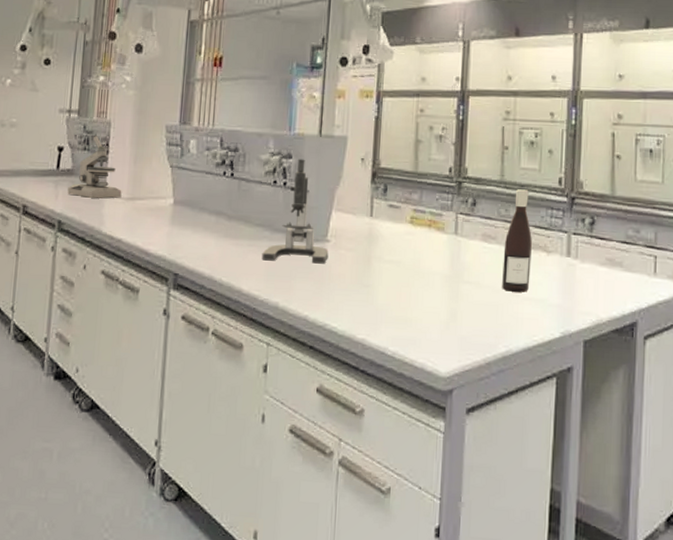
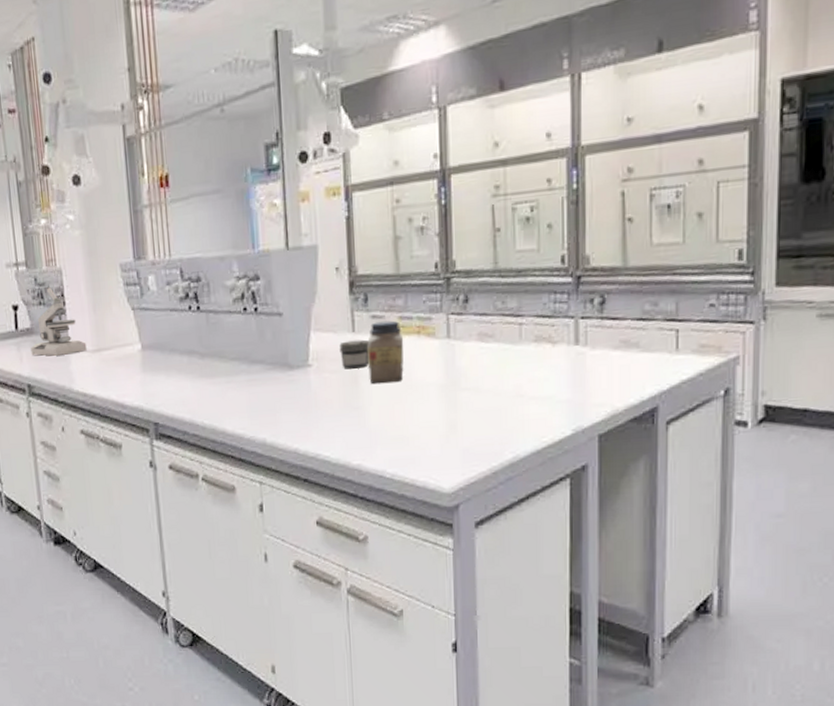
microscope: present [262,159,329,264] -> none [241,278,312,396]
jar: none [357,224,384,250] -> present [339,339,370,369]
jar: none [381,211,416,267] -> present [367,320,404,384]
bottle: present [502,189,533,292] -> none [503,275,536,393]

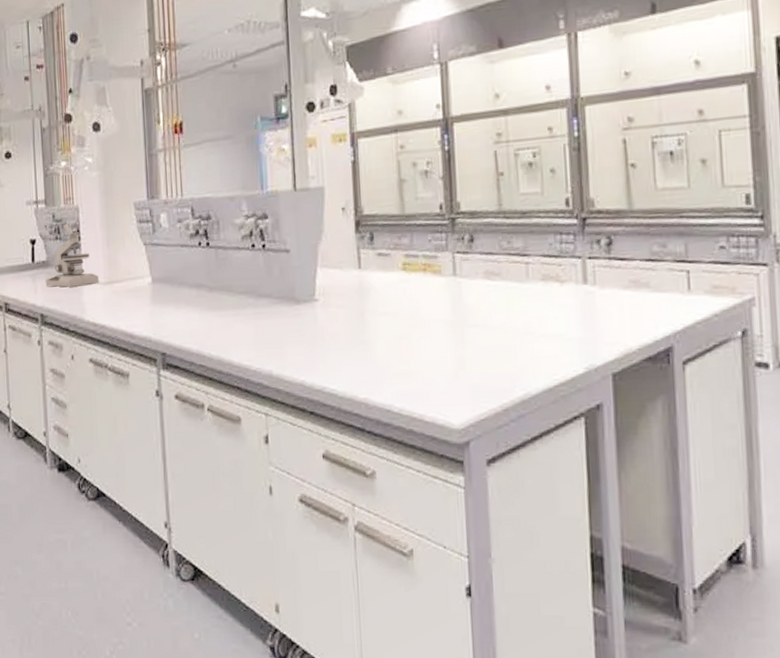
jar: present [339,339,370,369] -> none [346,276,376,304]
jar: present [367,320,404,384] -> none [373,258,410,319]

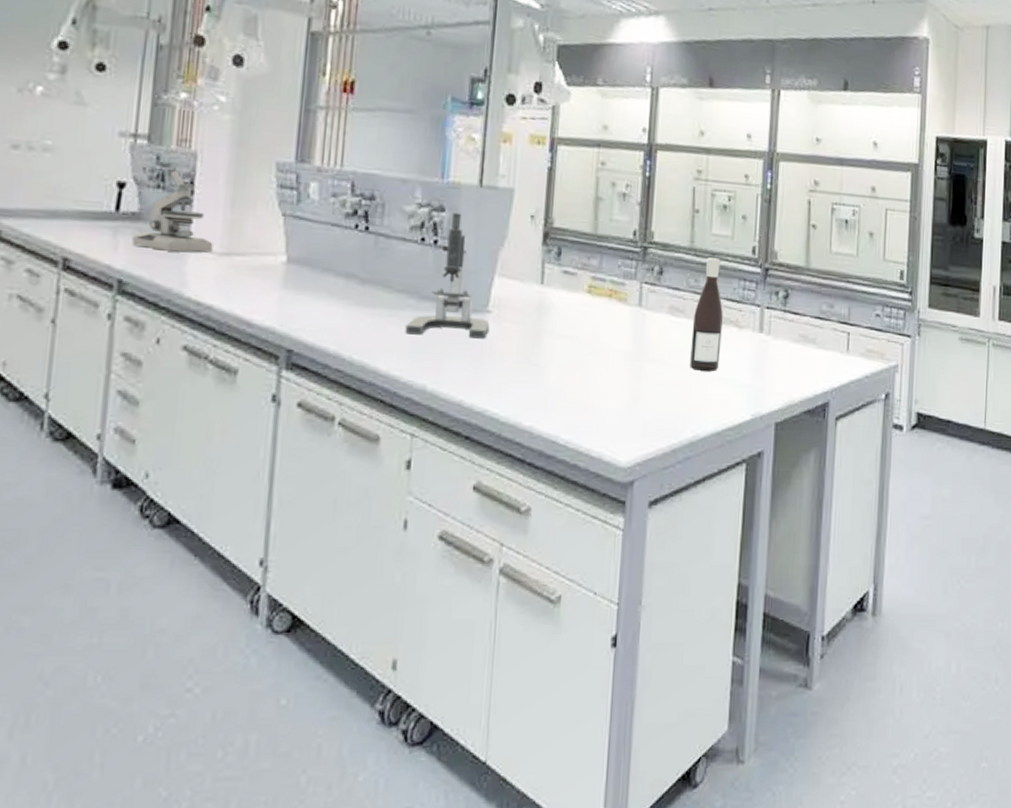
microscope: none [249,217,319,329] -> present [405,212,490,339]
bottle: none [510,216,544,330] -> present [690,257,724,371]

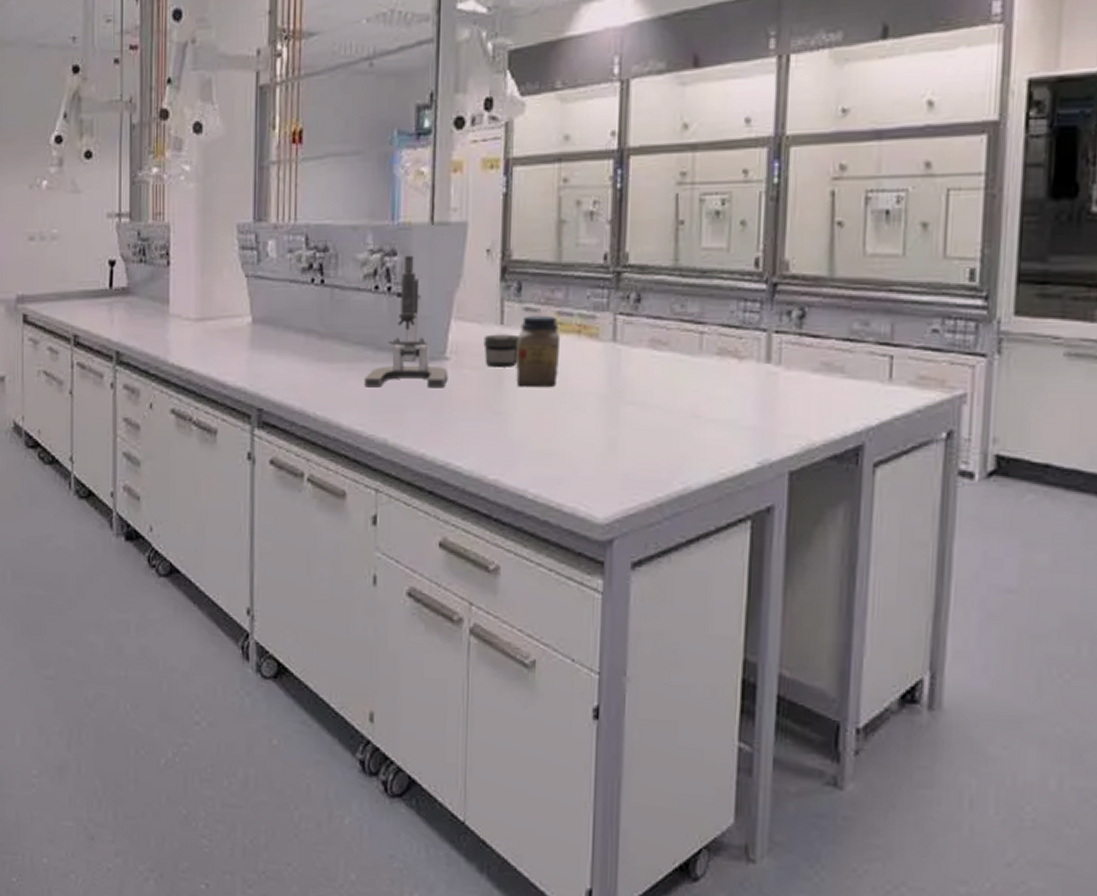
microscope: present [132,168,213,253] -> none [124,242,189,323]
jar: none [524,292,557,323] -> present [484,334,519,367]
jar: none [553,278,594,343] -> present [516,315,561,386]
bottle: present [690,257,724,371] -> none [677,277,719,412]

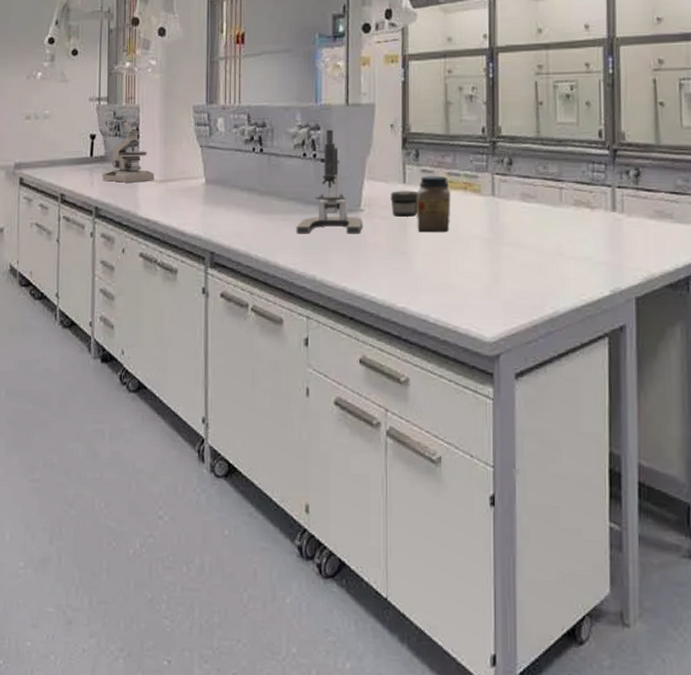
microscope: none [124,242,189,323] -> present [102,120,155,184]

